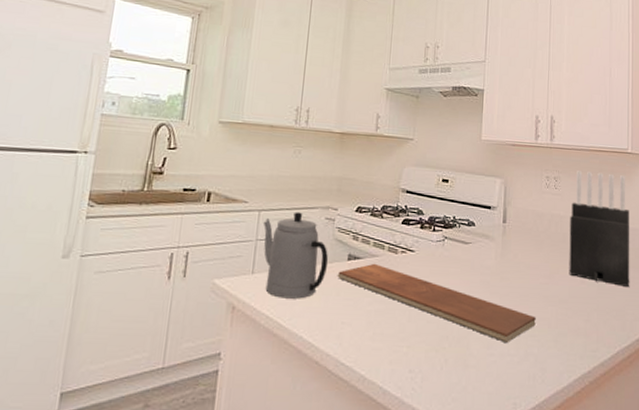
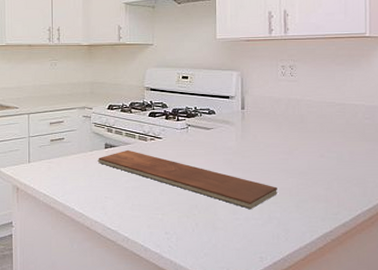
teapot: present [263,212,329,299] -> none [32,113,89,180]
knife block: present [569,171,630,288] -> none [307,58,370,159]

